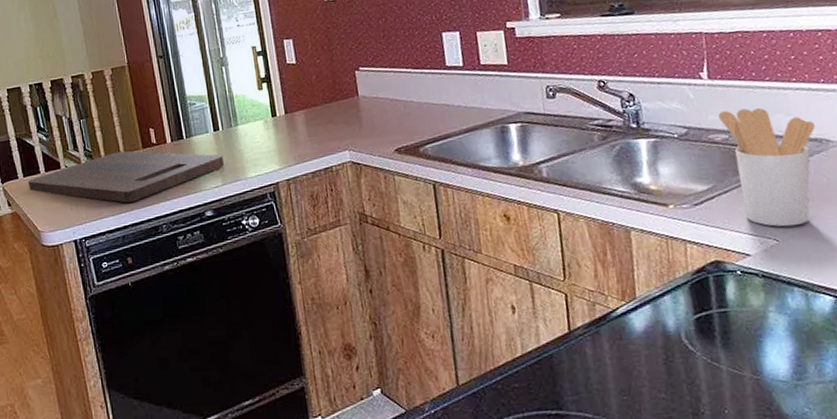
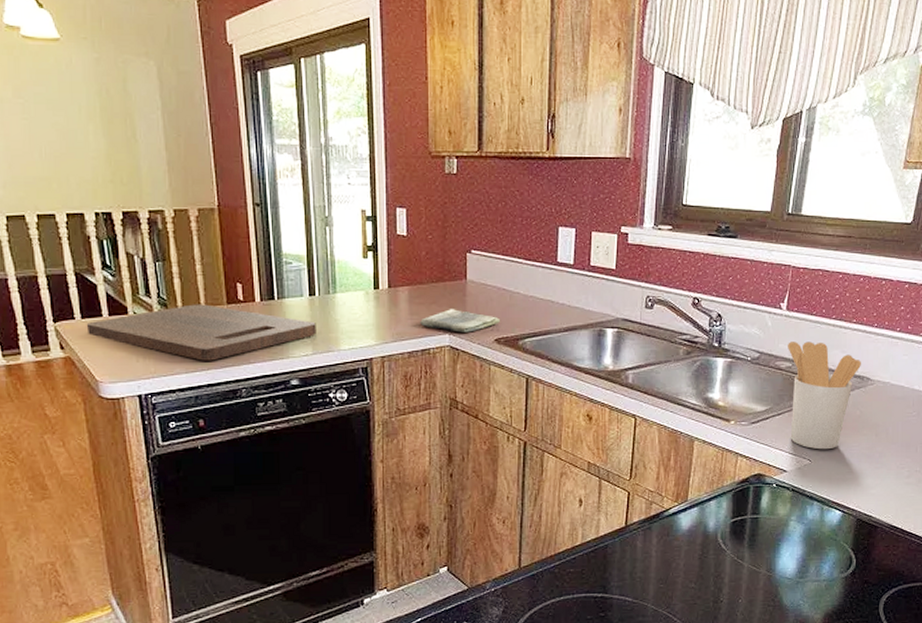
dish towel: none [319,125,397,148] -> present [420,309,500,332]

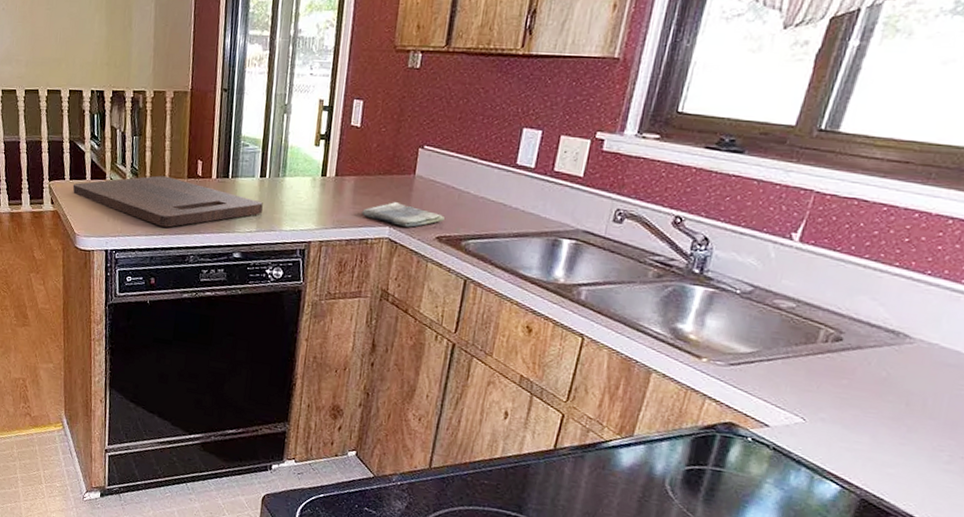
utensil holder: present [788,342,861,450] -> none [780,278,899,411]

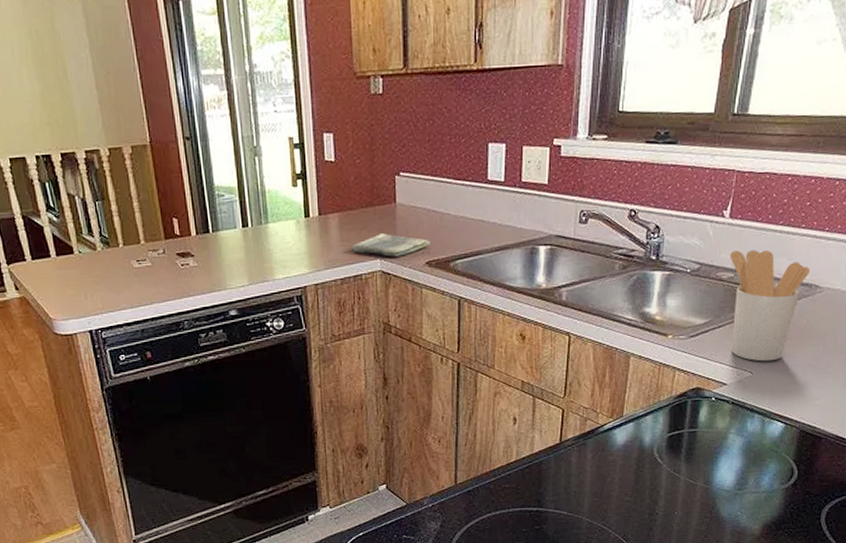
cutting board: present [72,175,263,227] -> none [36,240,251,296]
utensil holder: none [780,278,899,411] -> present [730,250,810,362]

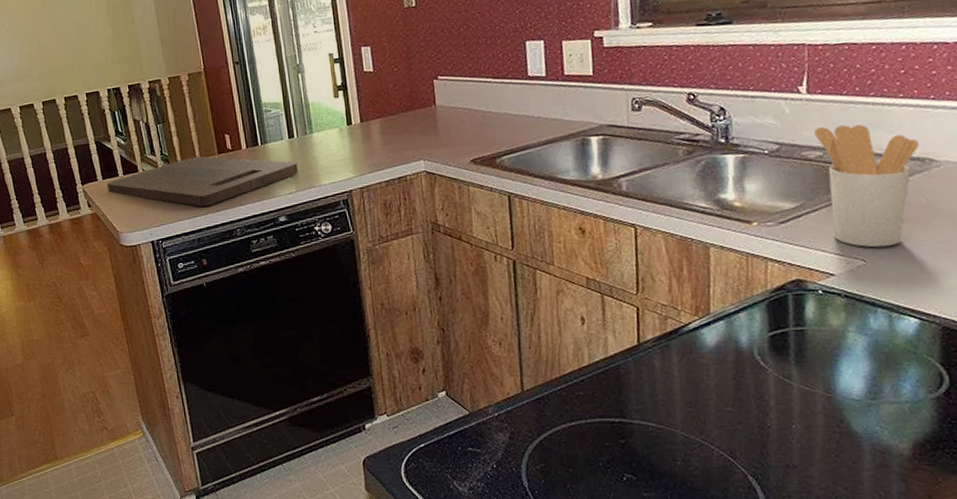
cutting board: none [36,240,251,296] -> present [106,156,298,207]
dish towel: present [351,233,430,257] -> none [394,135,474,158]

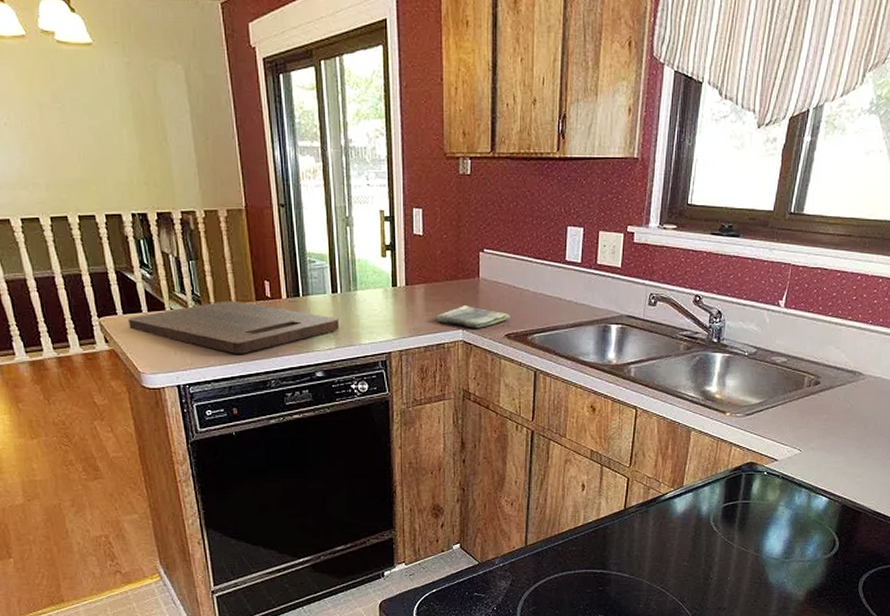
dish towel: none [394,135,474,158] -> present [435,306,510,328]
utensil holder: present [814,125,919,248] -> none [782,338,854,441]

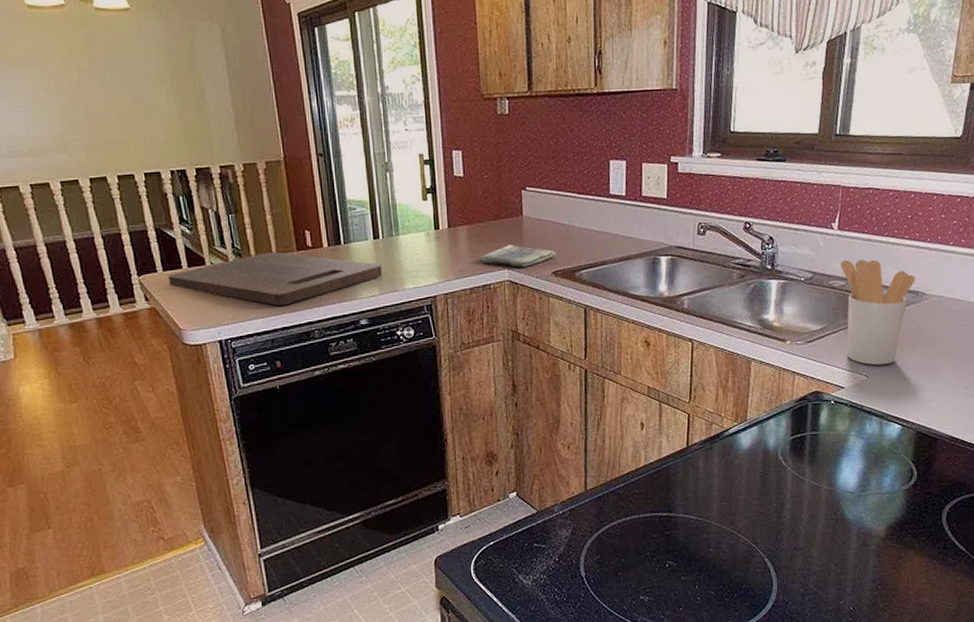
utensil holder: none [782,338,854,441] -> present [841,259,915,366]

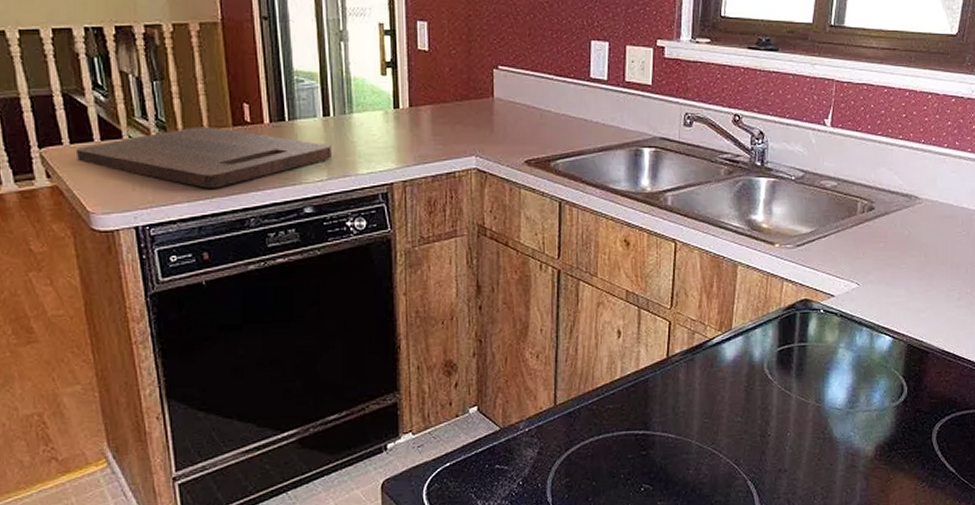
dish towel: present [480,245,556,267] -> none [444,129,530,154]
utensil holder: present [841,259,915,366] -> none [833,159,908,273]

